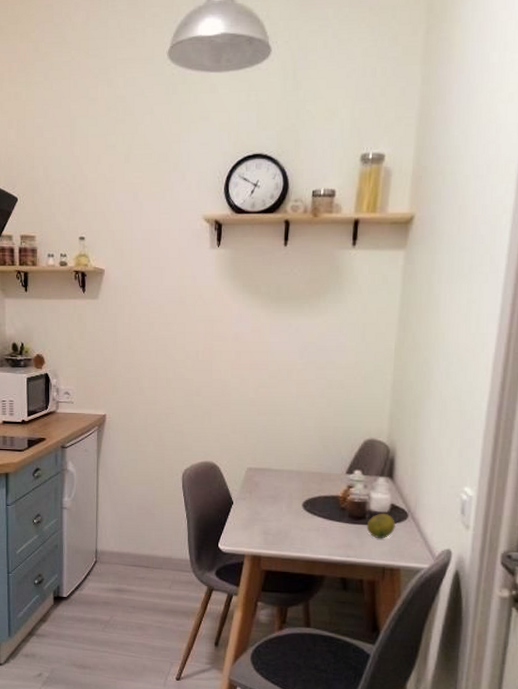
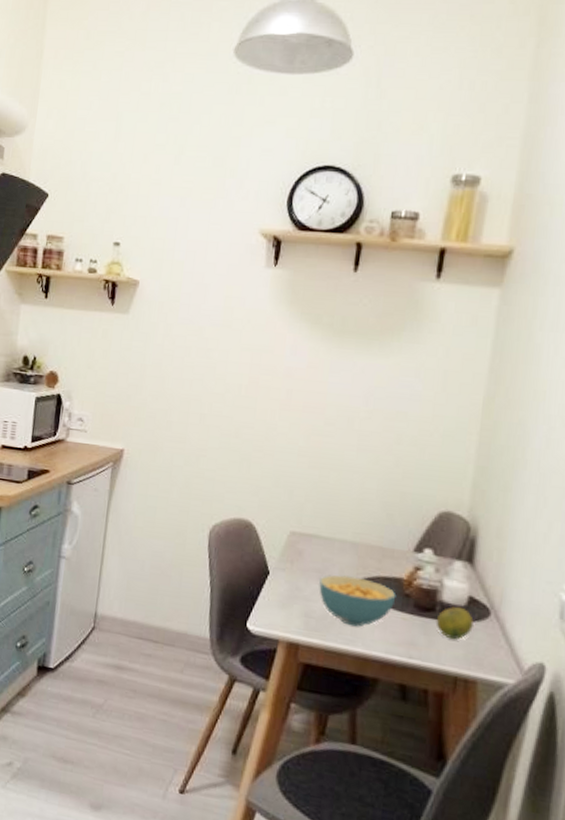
cereal bowl: none [273,498,335,538] -> present [319,574,397,627]

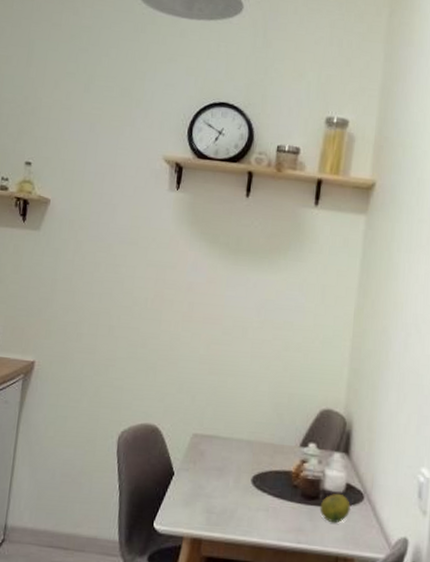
cereal bowl: present [319,574,397,627] -> none [219,471,286,519]

